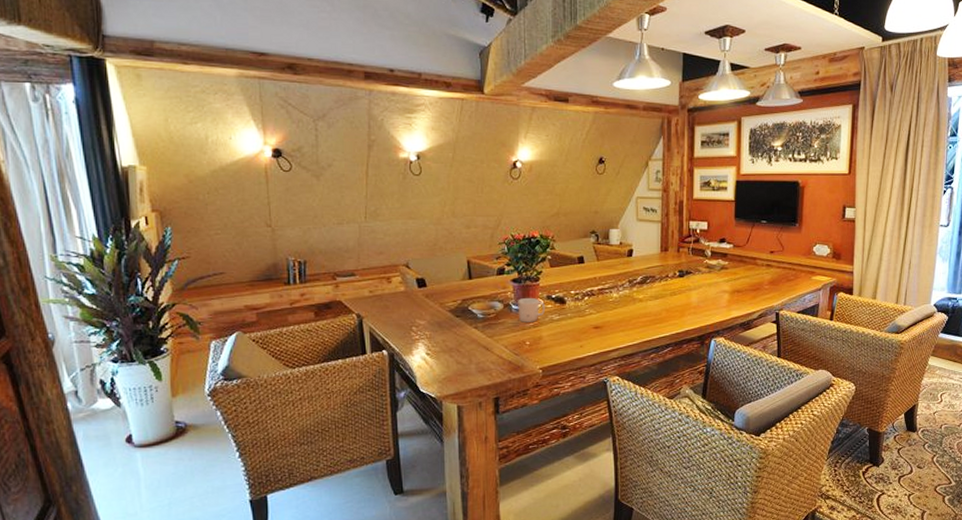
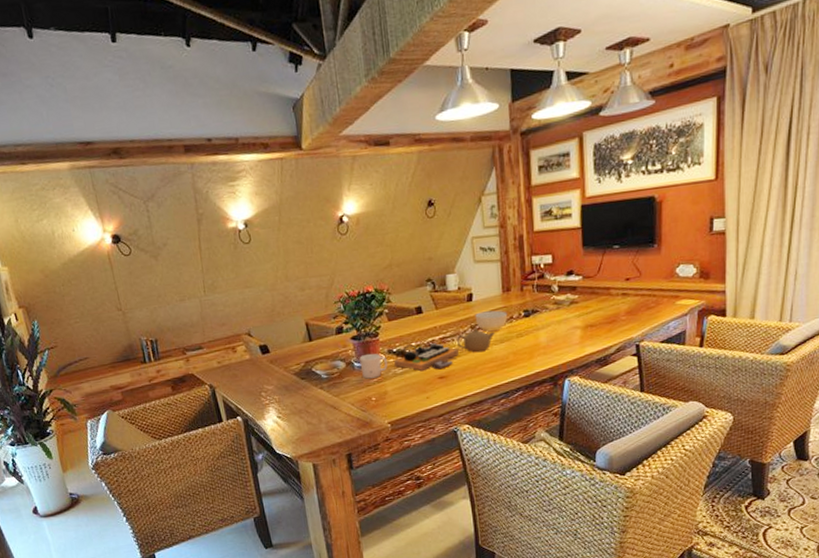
tea set: none [552,293,615,320] -> present [394,343,459,371]
teapot: none [614,283,650,305] -> present [456,328,495,352]
bowl: none [633,268,664,288] -> present [475,310,508,332]

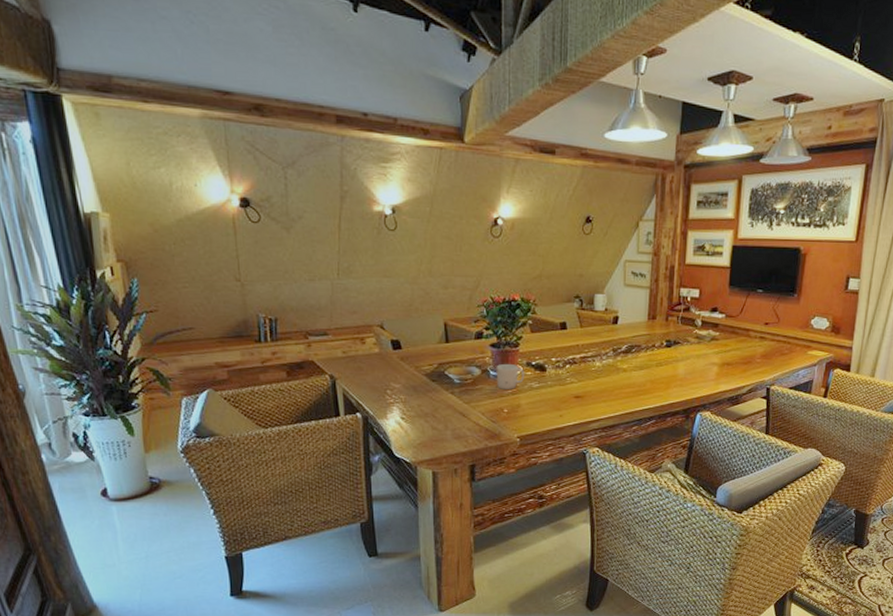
tea set: present [394,343,459,371] -> none [532,360,598,389]
teapot: present [456,328,495,352] -> none [596,352,636,375]
bowl: present [475,310,508,332] -> none [618,336,650,357]

